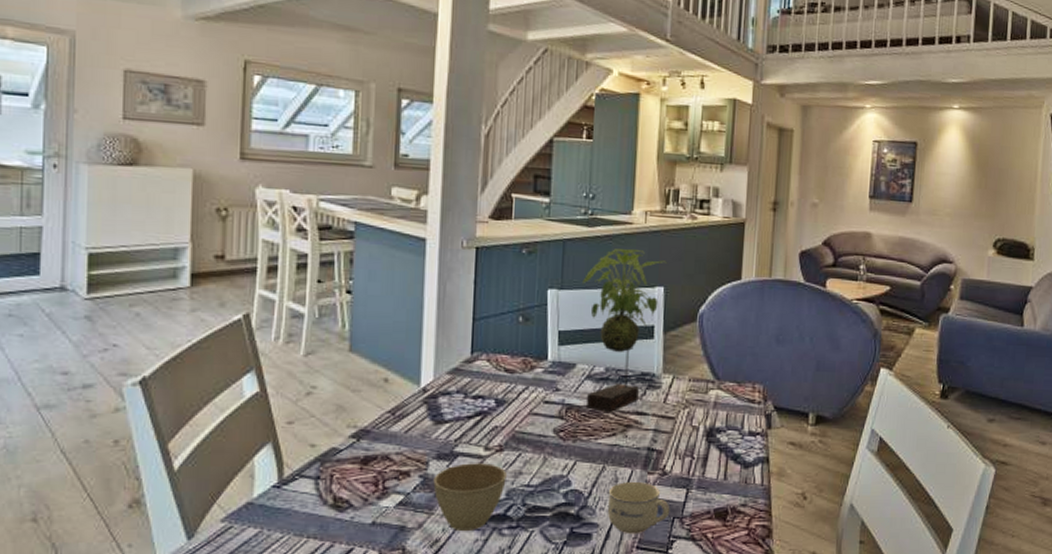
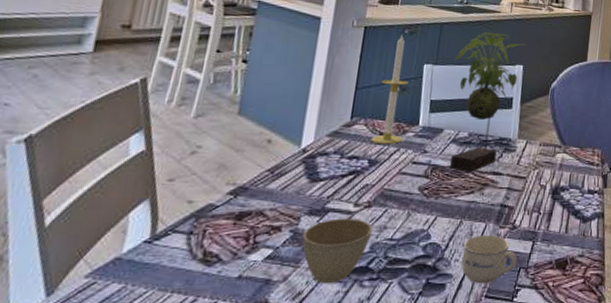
candle: none [495,254,532,382] -> present [370,34,409,144]

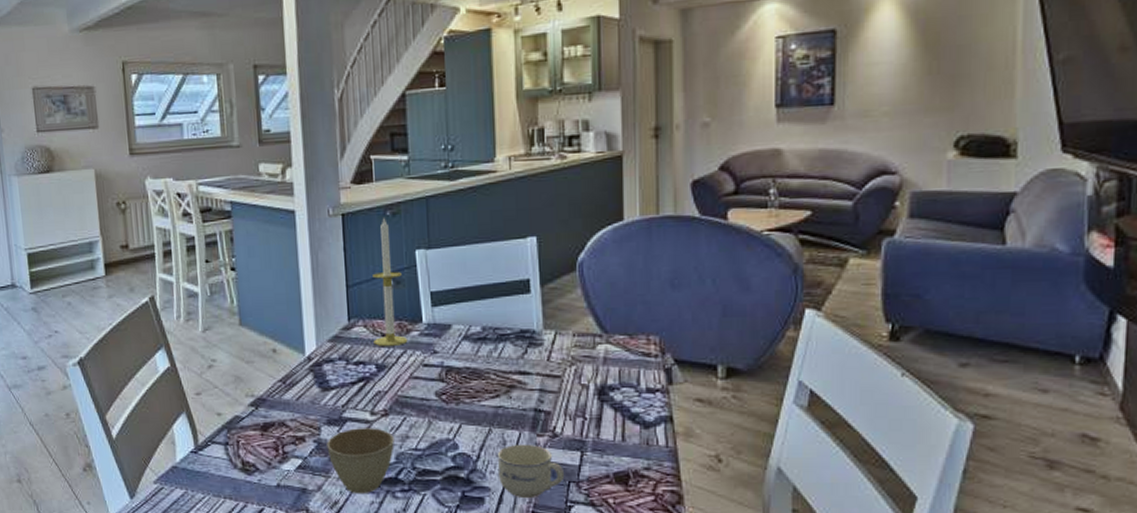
plant: present [450,32,528,173] -> none [450,198,539,374]

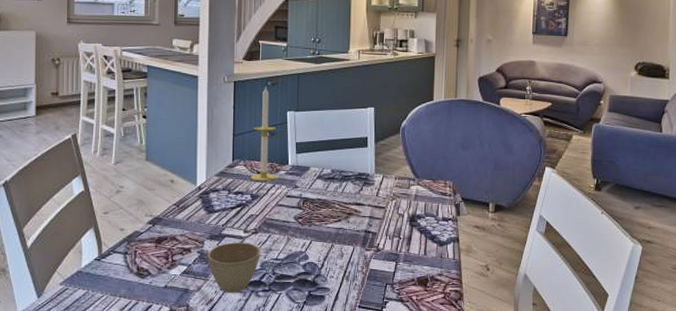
cup: present [497,444,565,499] -> none [336,256,384,297]

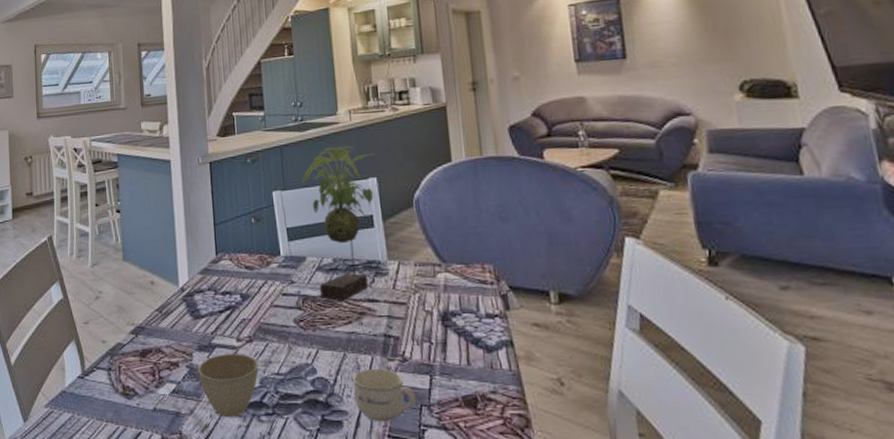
candle: present [250,86,277,181] -> none [236,163,269,277]
plant: none [313,79,377,204] -> present [301,145,377,302]
cup: none [336,256,384,297] -> present [352,368,417,423]

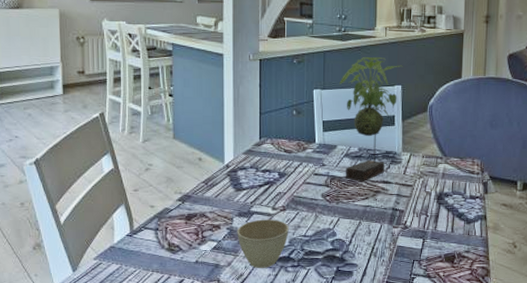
cup: present [352,368,417,423] -> none [364,233,411,272]

